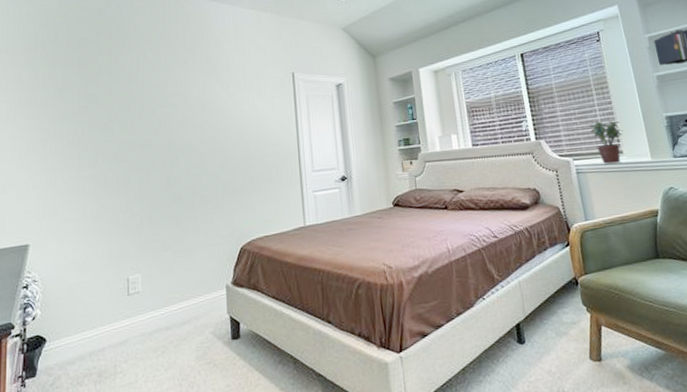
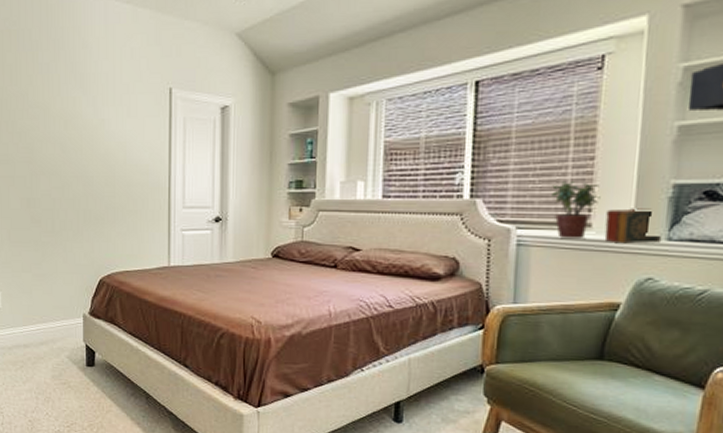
decorative box: none [629,135,671,164] -> present [604,208,663,244]

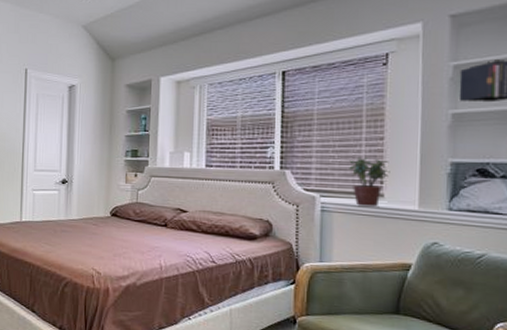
decorative box: present [604,208,663,244] -> none [395,182,444,213]

